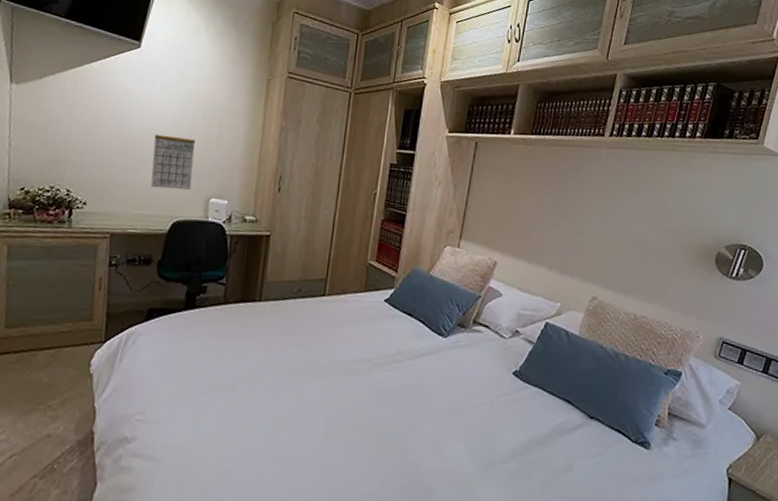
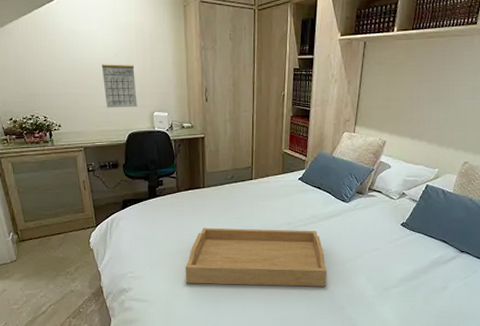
serving tray: none [215,356,413,455] -> present [185,227,327,287]

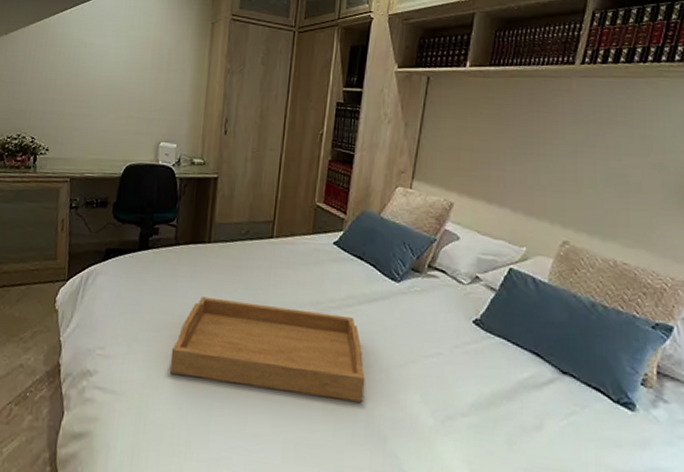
calendar: present [101,64,137,108] -> none [105,82,146,135]

